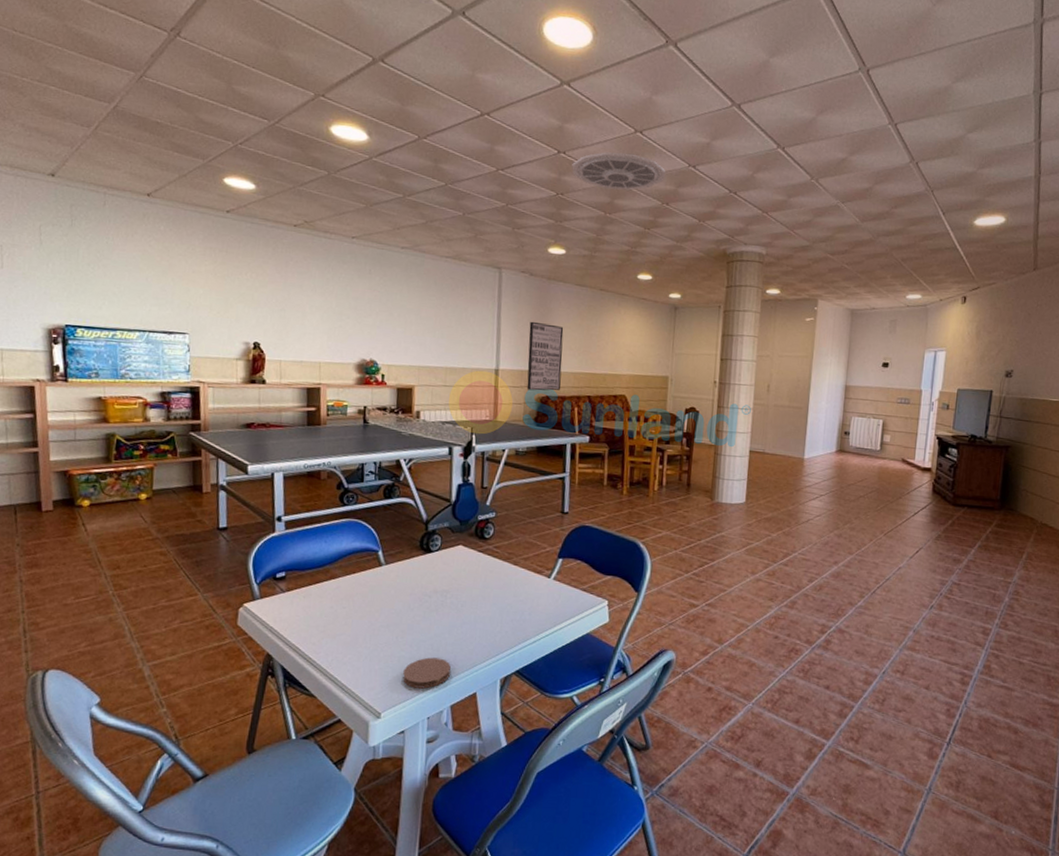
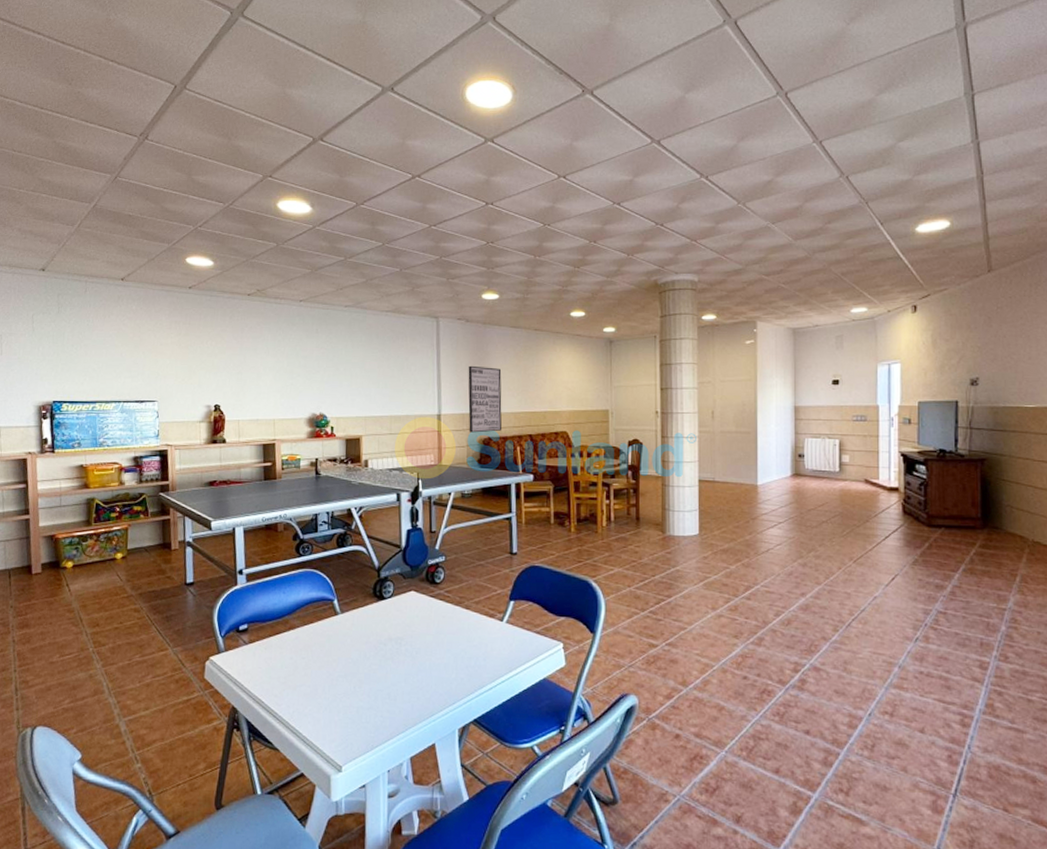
coaster: present [403,657,451,689] -> none [362,707,408,740]
ceiling vent: present [572,152,666,191] -> none [500,198,592,233]

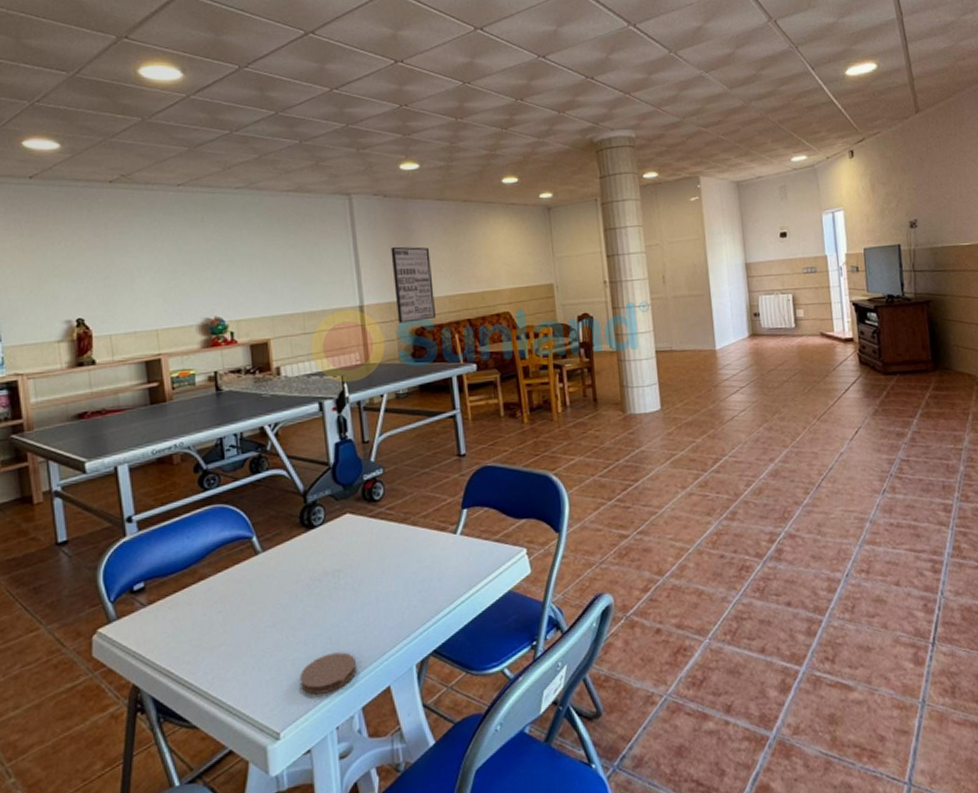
coaster: none [362,707,408,740] -> present [300,652,356,695]

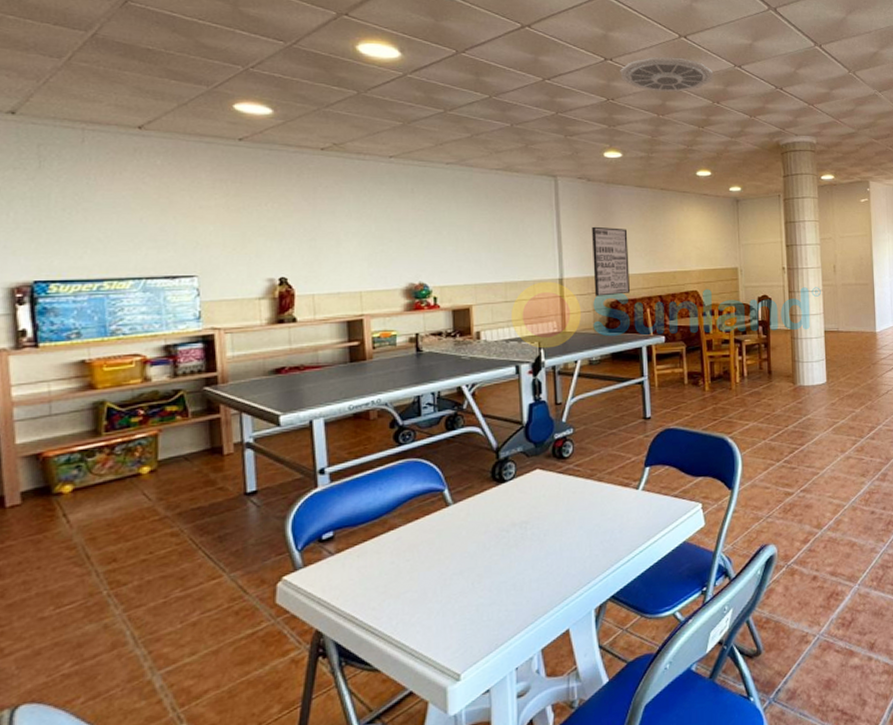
coaster: present [300,652,356,695] -> none [483,598,537,638]
ceiling vent: none [412,52,515,93] -> present [620,56,714,92]

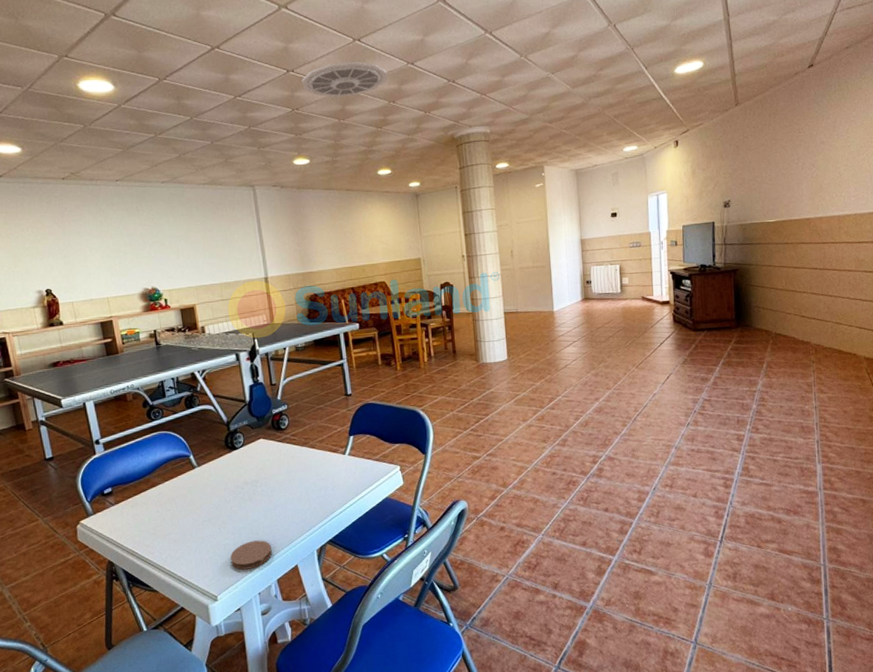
coaster: none [483,598,537,638] -> present [230,540,272,570]
wall art: present [591,226,631,296] -> none [288,229,326,291]

